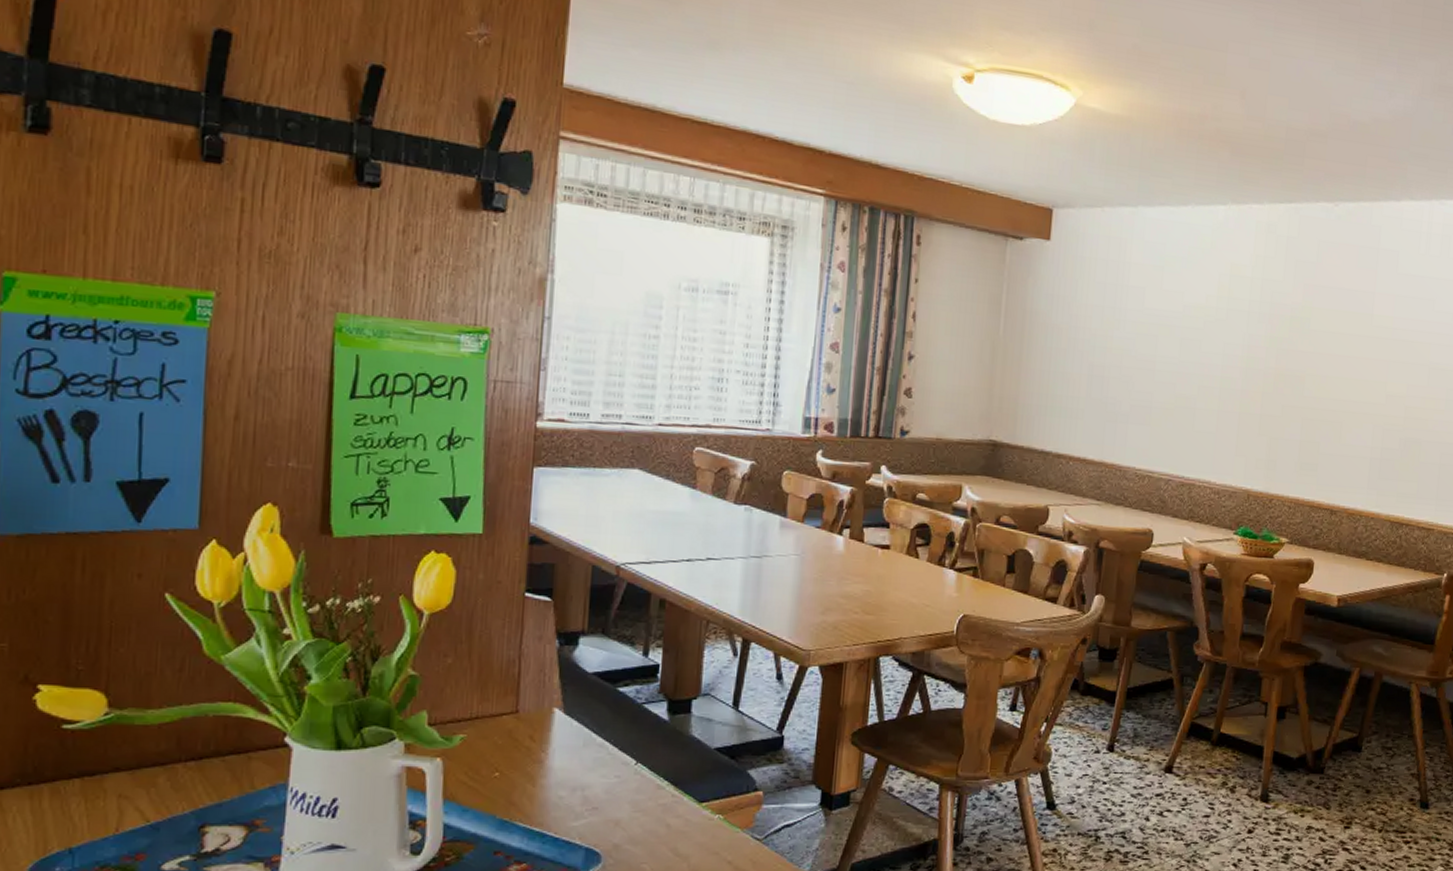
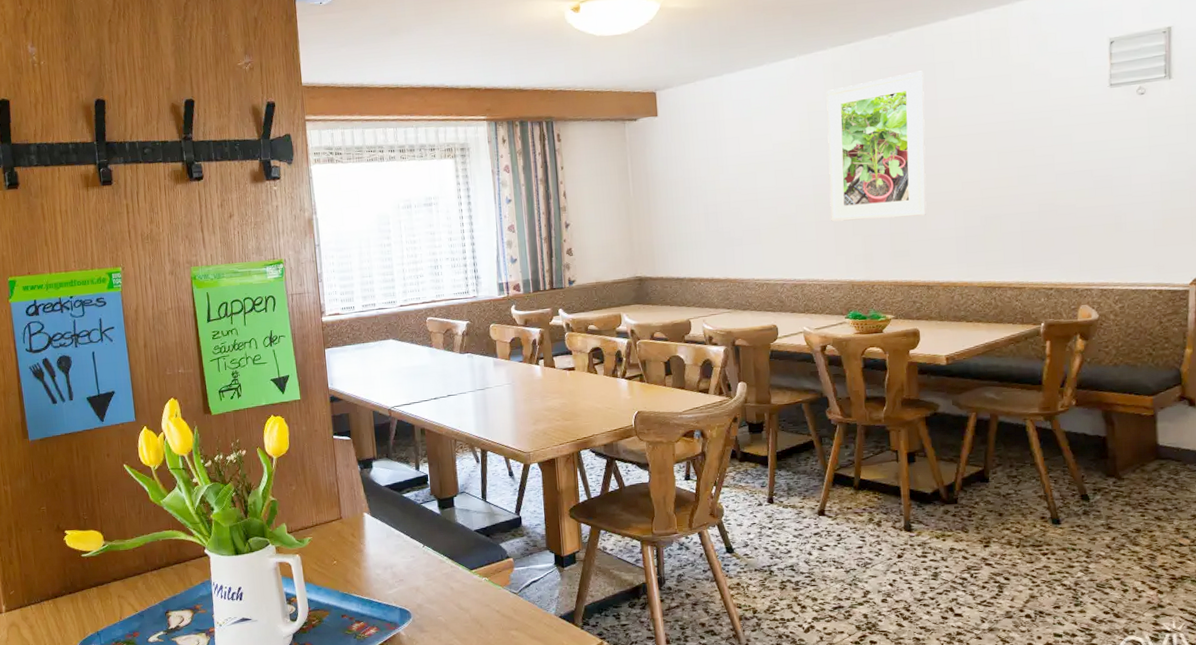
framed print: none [1236,253,1366,427] -> present [826,70,927,222]

